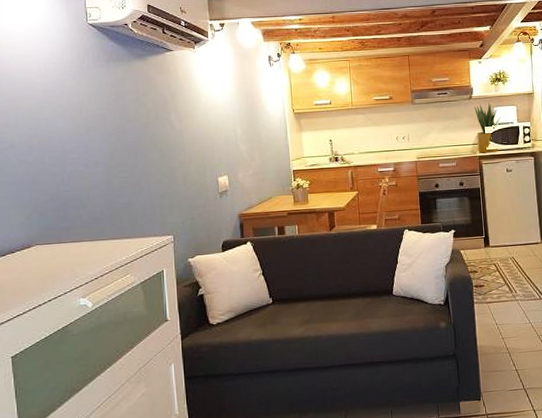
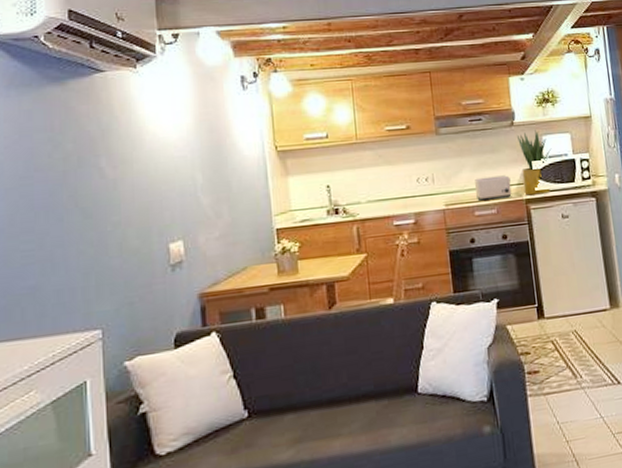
toaster: none [440,137,468,156] -> present [475,175,512,201]

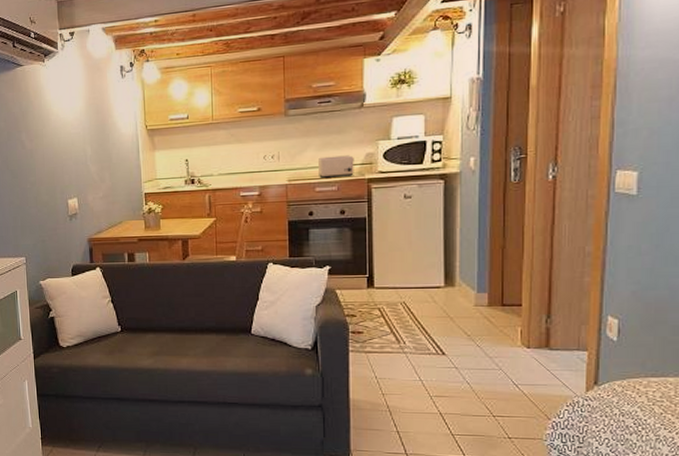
planter: present [518,130,551,196] -> none [366,112,400,175]

